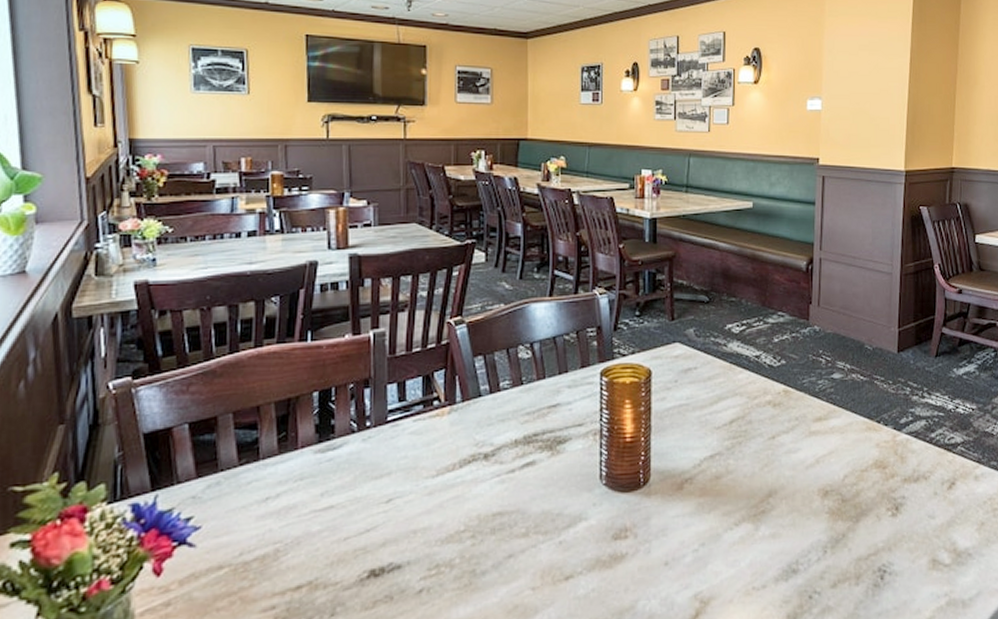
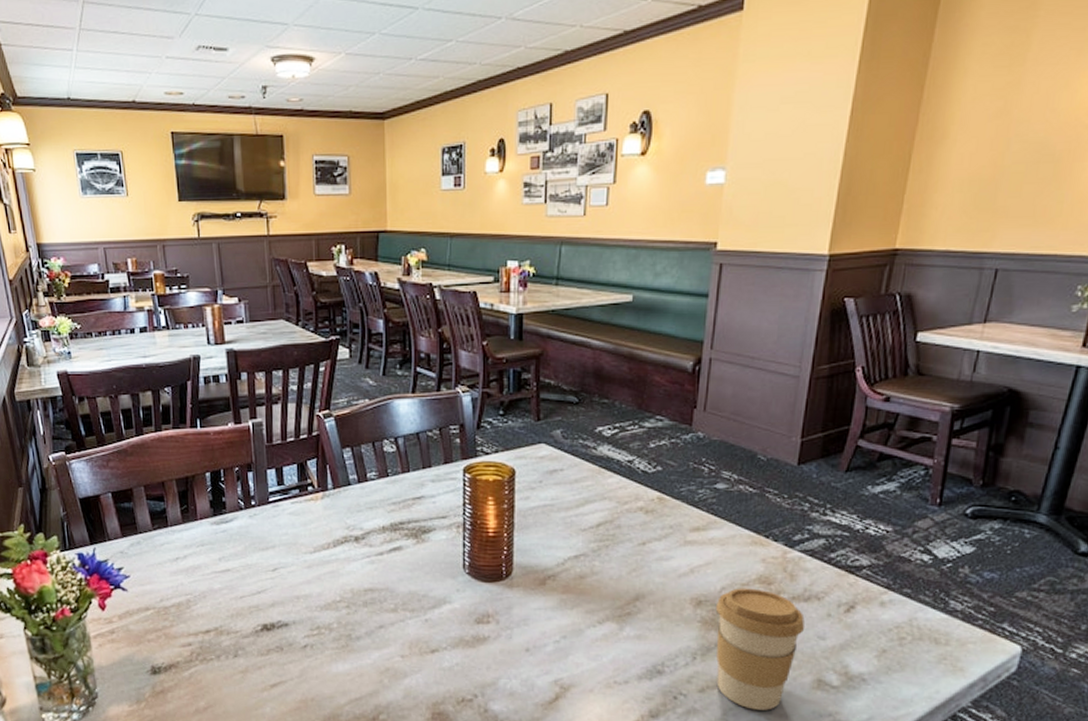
coffee cup: none [840,473,918,600] -> present [715,588,806,710]

